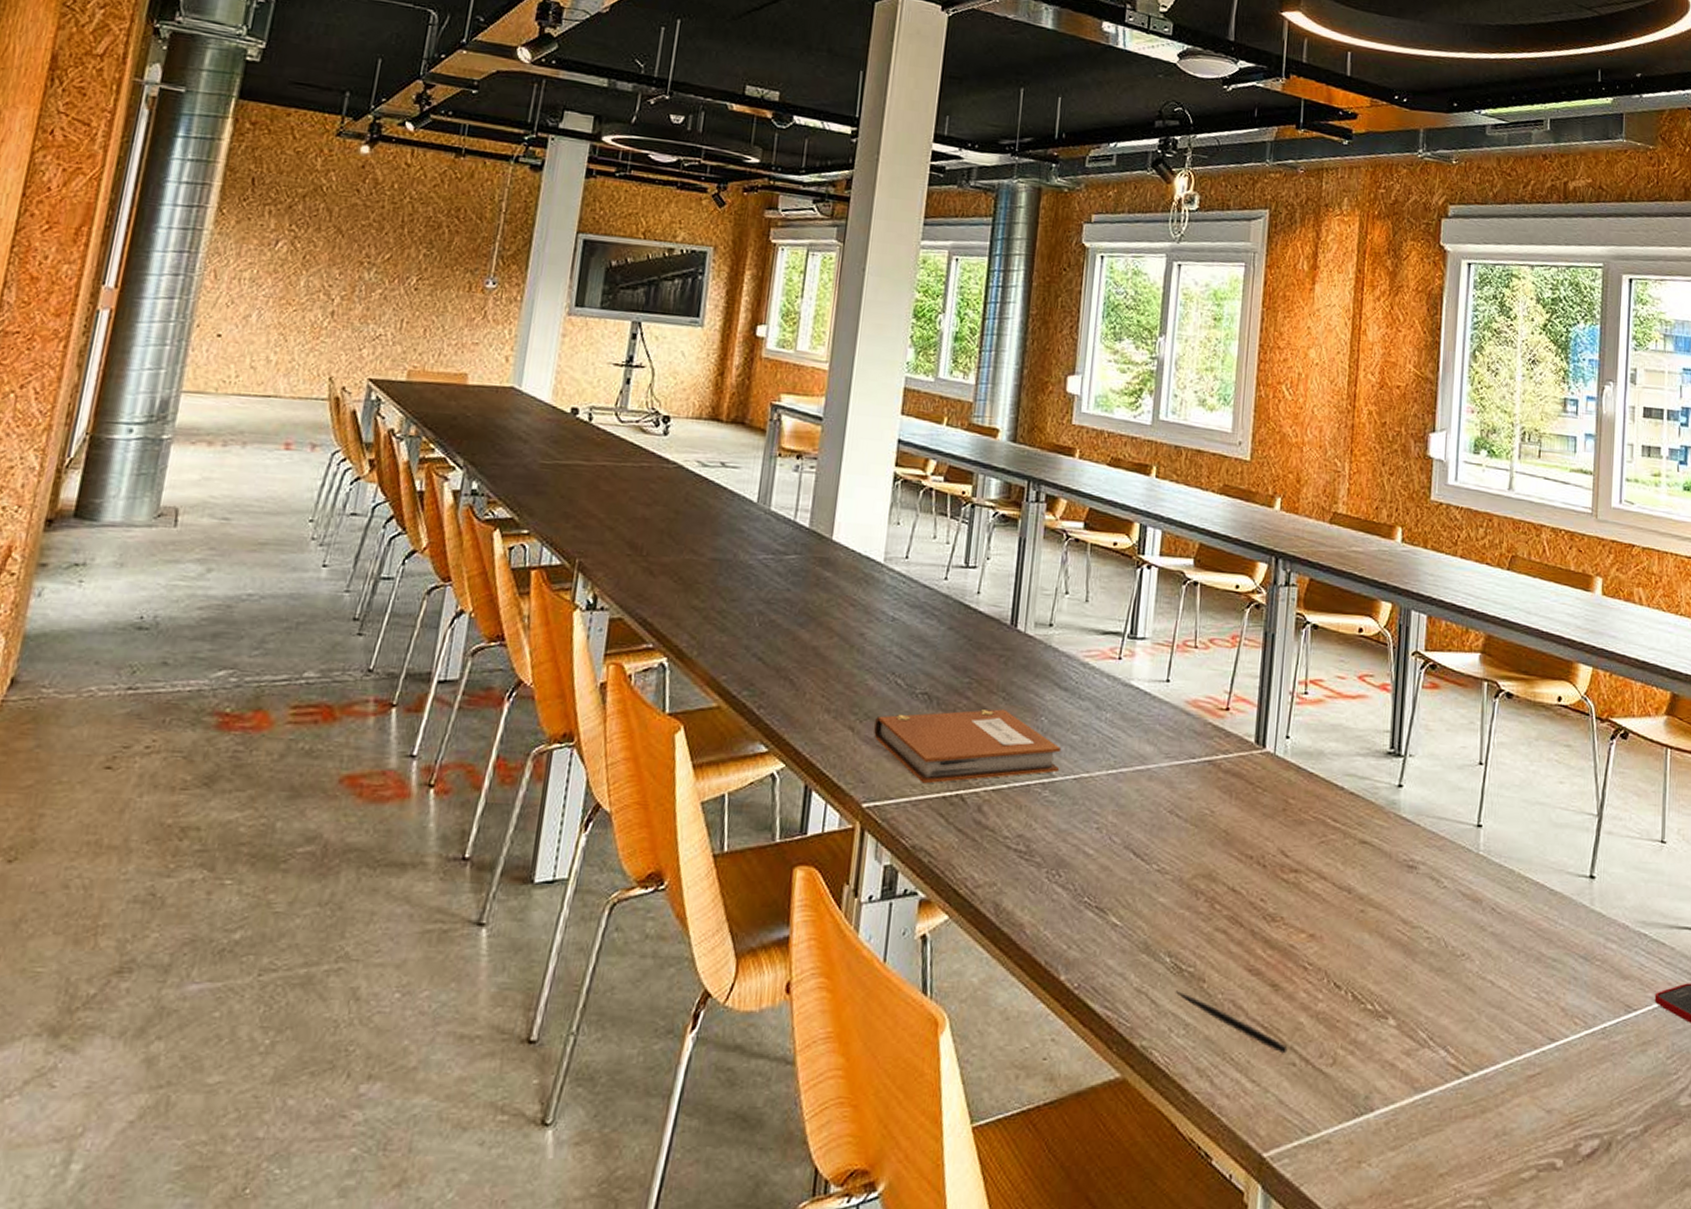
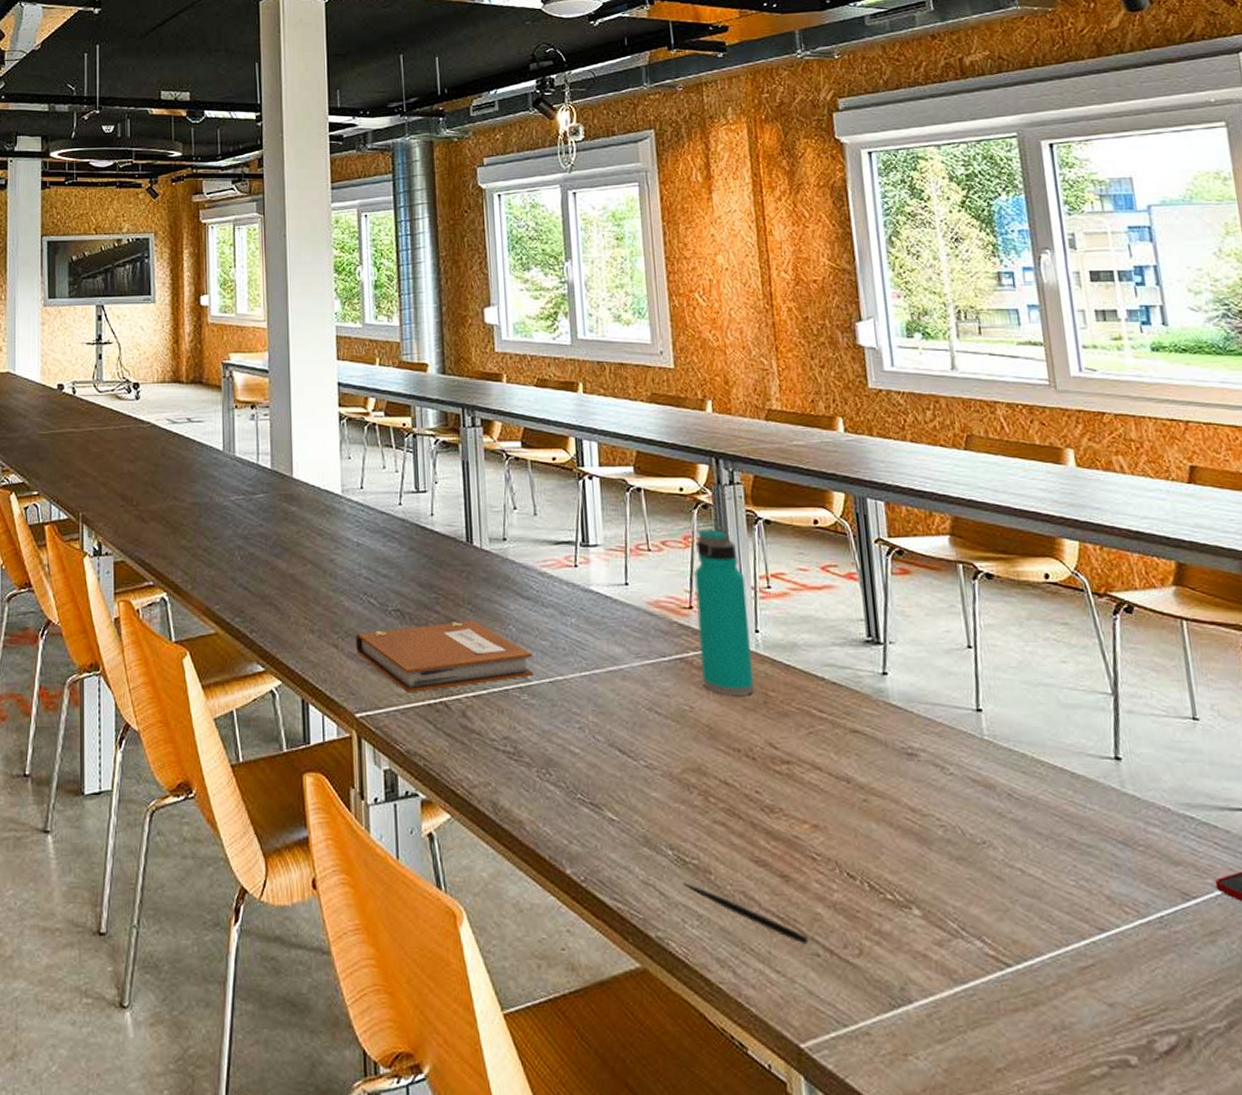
water bottle: none [1227,629,1285,802] -> present [694,527,754,695]

